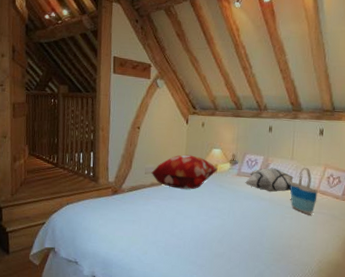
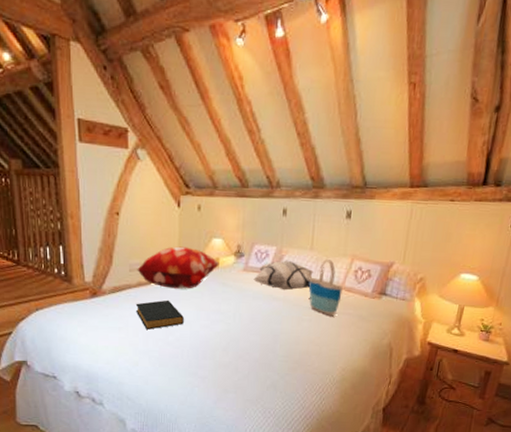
hardback book: none [148,198,187,223] -> present [135,299,184,330]

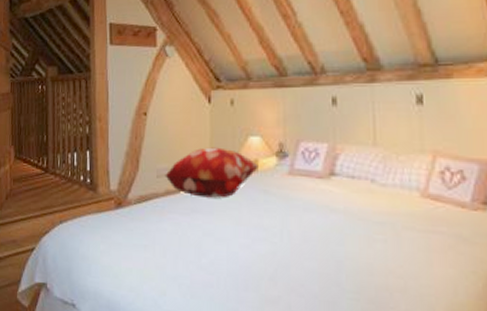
hardback book: present [135,299,184,330] -> none [163,211,219,249]
decorative pillow: present [253,260,314,291] -> none [302,160,381,200]
tote bag: present [308,259,343,317] -> none [376,158,427,236]

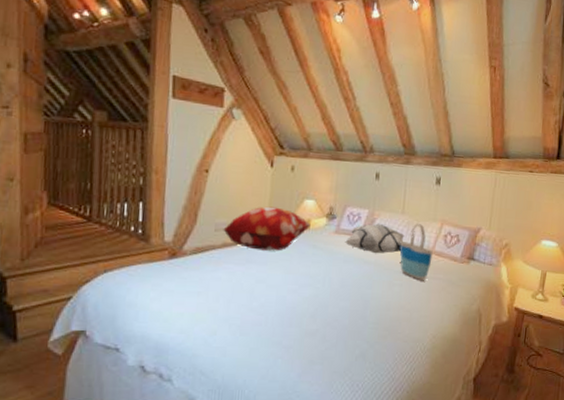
decorative pillow: none [302,160,381,200] -> present [345,223,405,254]
tote bag: none [376,158,427,236] -> present [400,224,433,281]

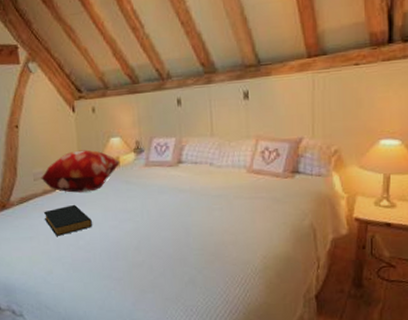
hardback book: none [218,262,270,294] -> present [43,204,92,236]
decorative pillow: present [345,223,405,254] -> none [156,149,217,181]
tote bag: present [400,224,433,281] -> none [213,144,251,202]

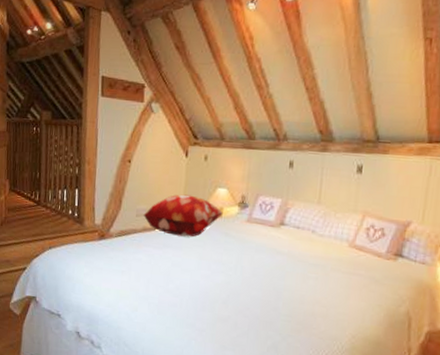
hardback book: present [43,204,92,236] -> none [139,246,185,276]

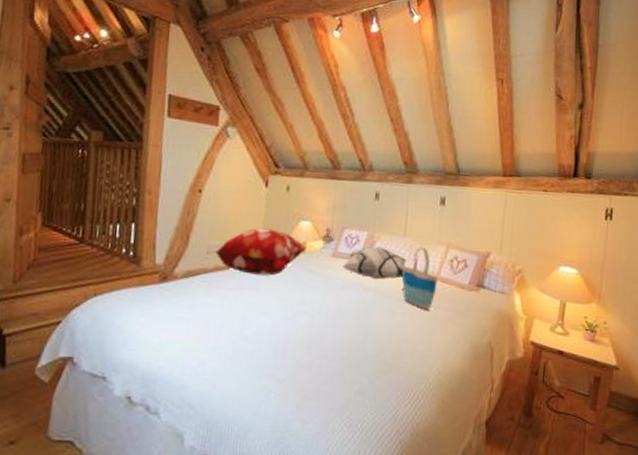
decorative pillow: none [257,213,321,245] -> present [342,246,407,280]
tote bag: none [315,215,353,277] -> present [401,247,438,311]

